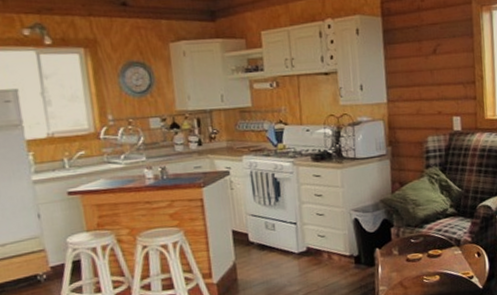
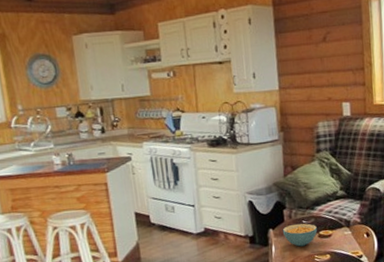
cereal bowl: none [389,242,427,267] -> present [282,223,318,247]

